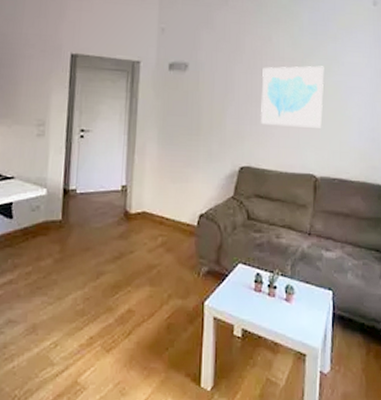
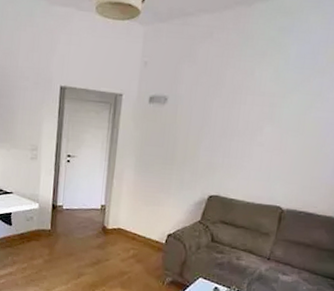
wall art: present [261,66,324,128] -> none [234,101,307,163]

